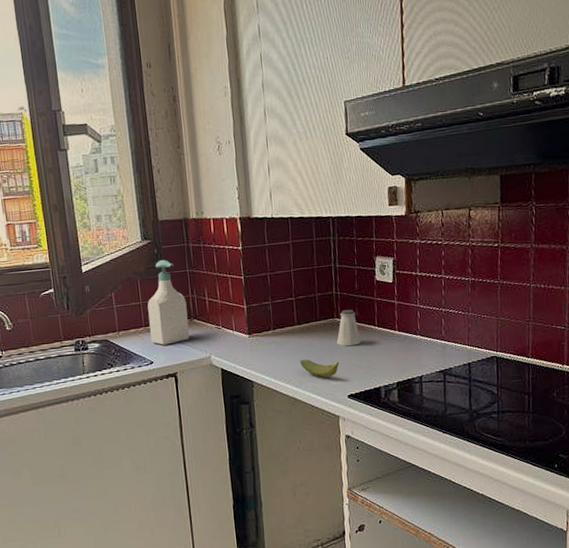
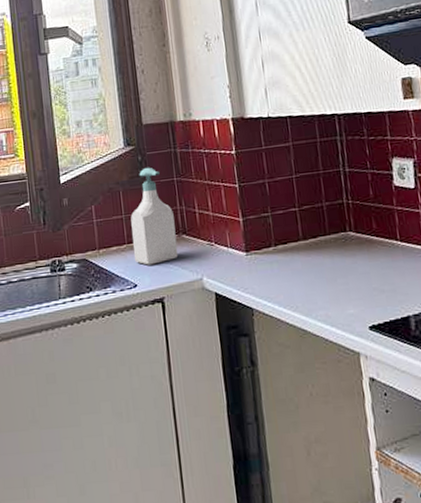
banana: present [300,359,339,378] -> none [308,281,356,304]
saltshaker: present [337,309,361,346] -> none [351,220,381,266]

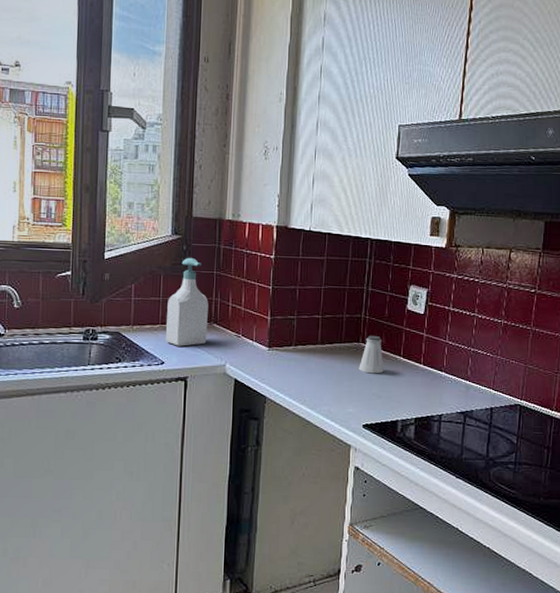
saltshaker: none [351,220,381,266] -> present [359,335,384,374]

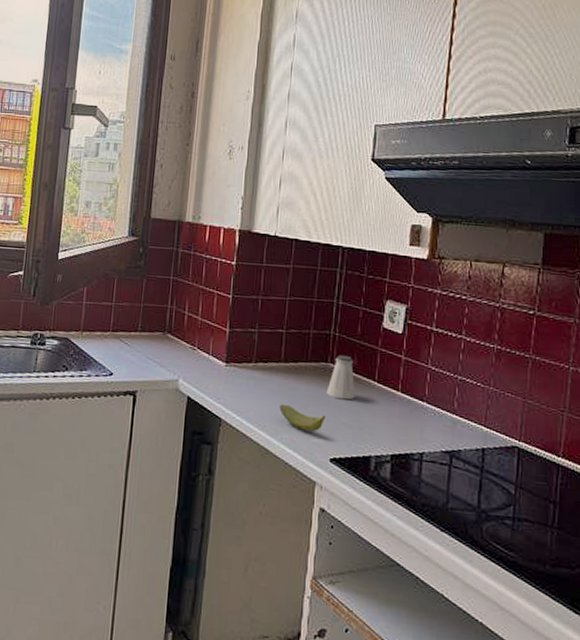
soap bottle: present [165,257,208,346] -> none [115,260,163,357]
banana: none [318,380,358,403] -> present [279,404,325,432]

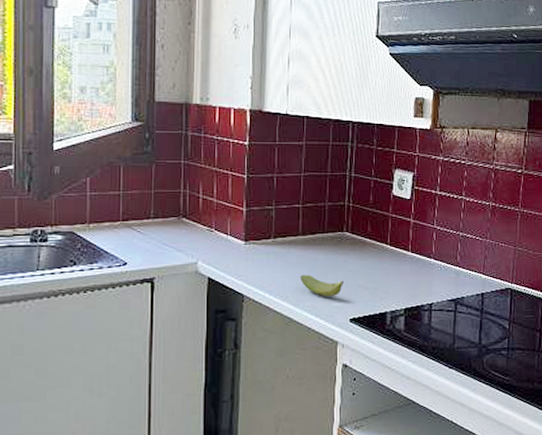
saltshaker: present [326,354,356,400] -> none [343,223,370,264]

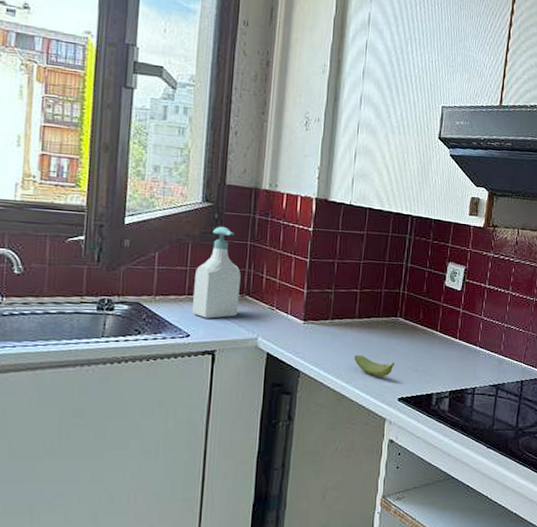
soap bottle: none [127,146,176,244] -> present [191,226,241,319]

